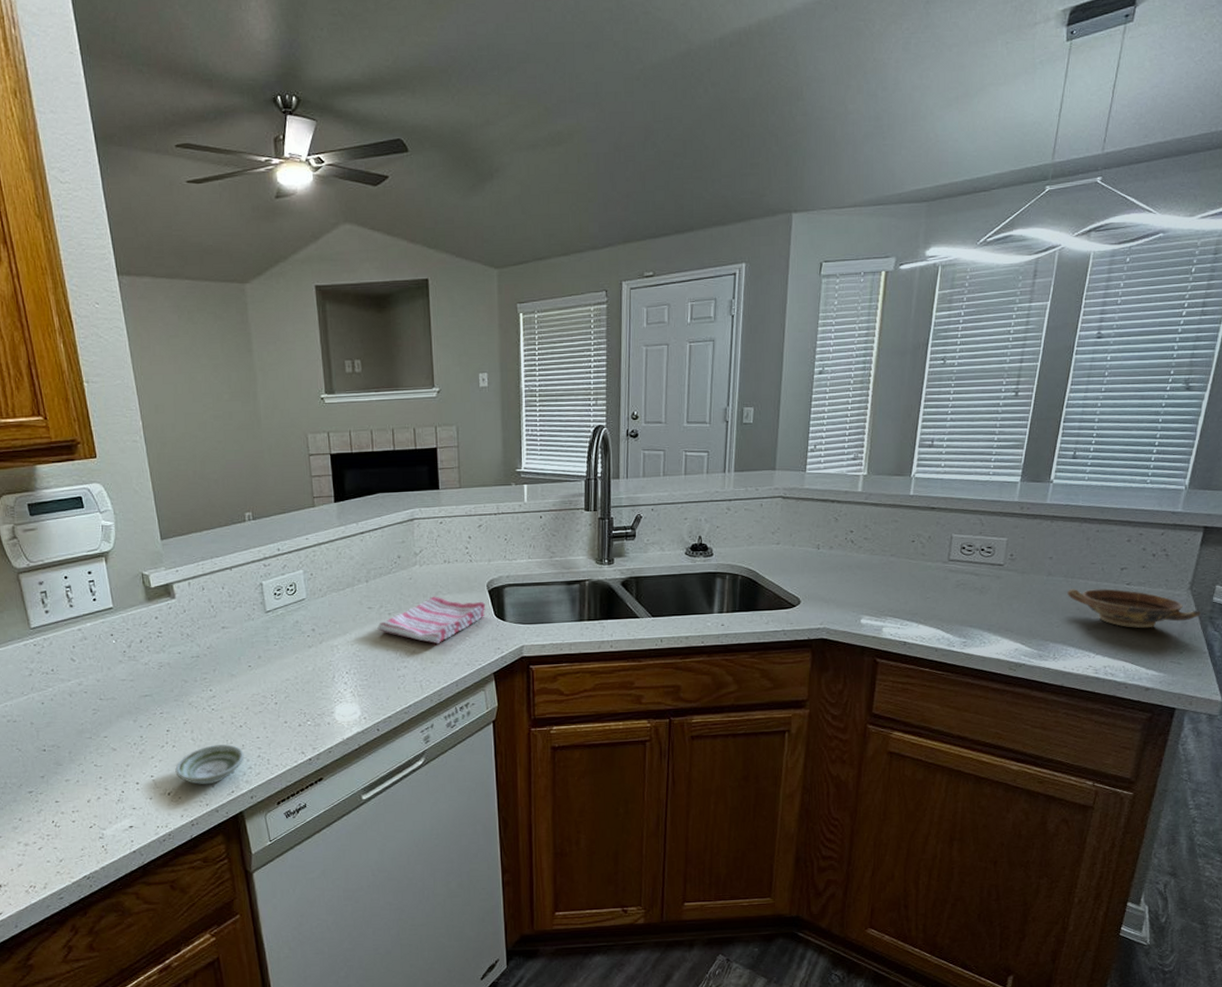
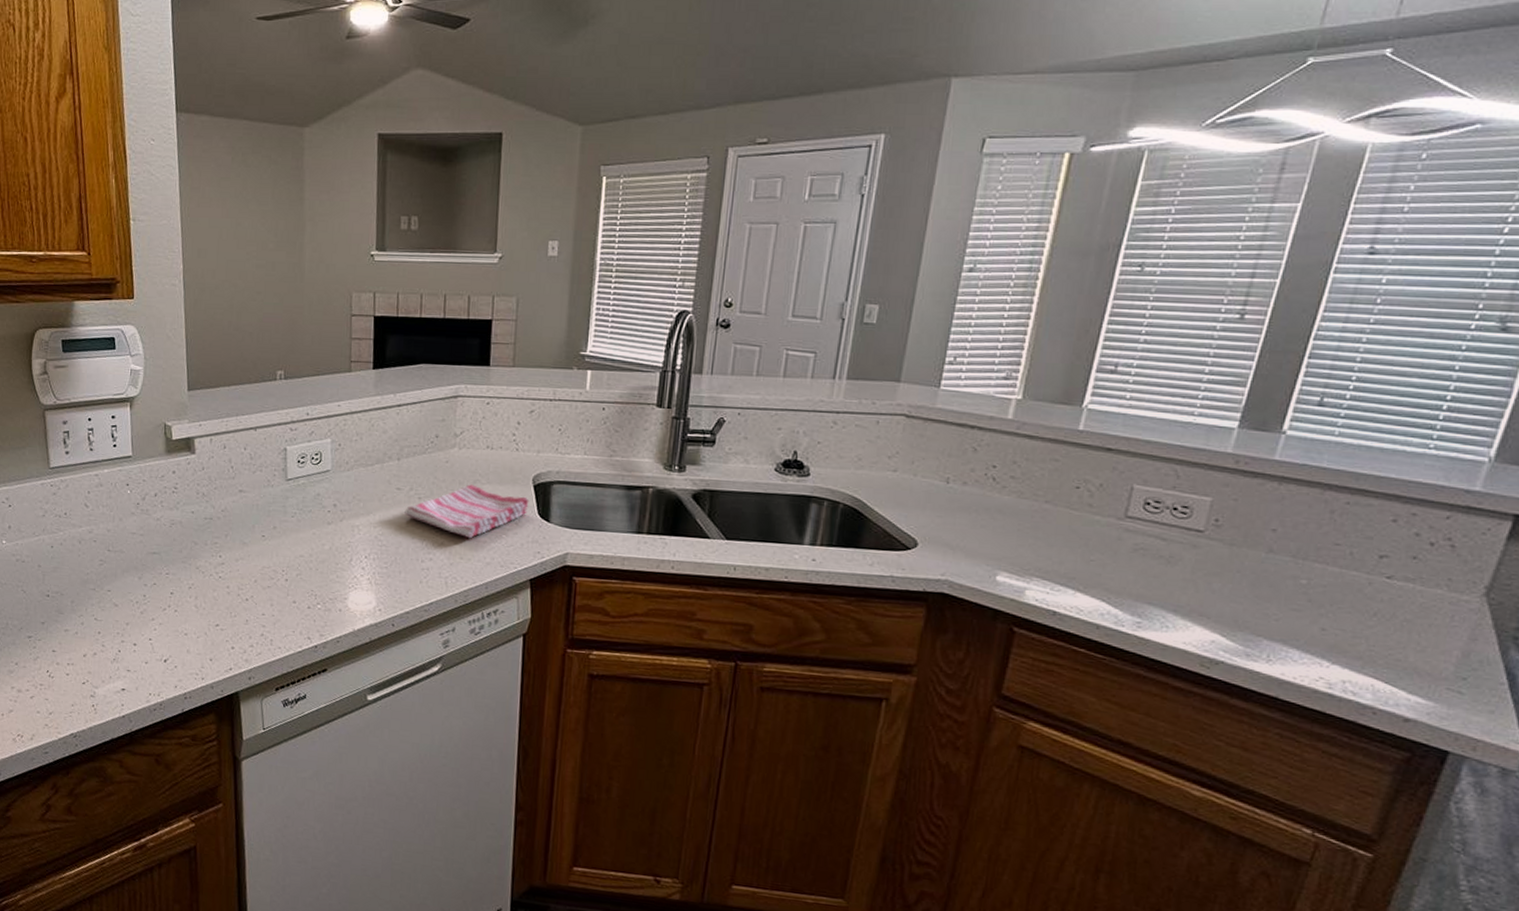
saucer: present [175,744,244,785] -> none [174,615,247,658]
bowl: present [1067,589,1200,629] -> none [1295,574,1500,640]

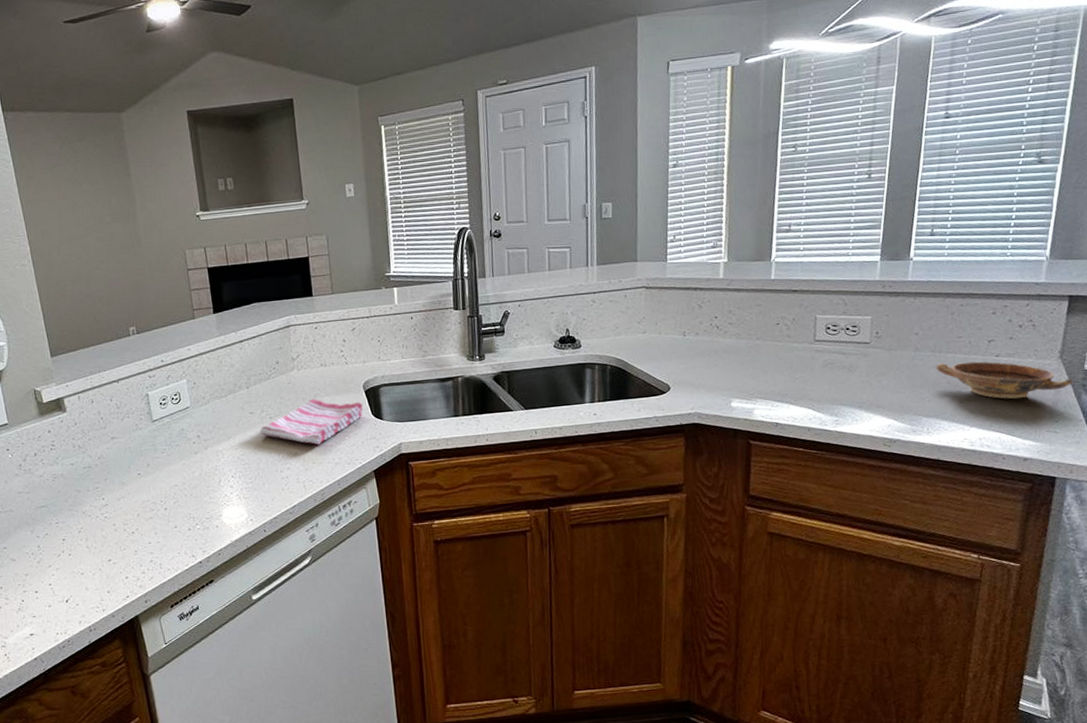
bowl: none [1295,574,1500,640] -> present [936,361,1073,400]

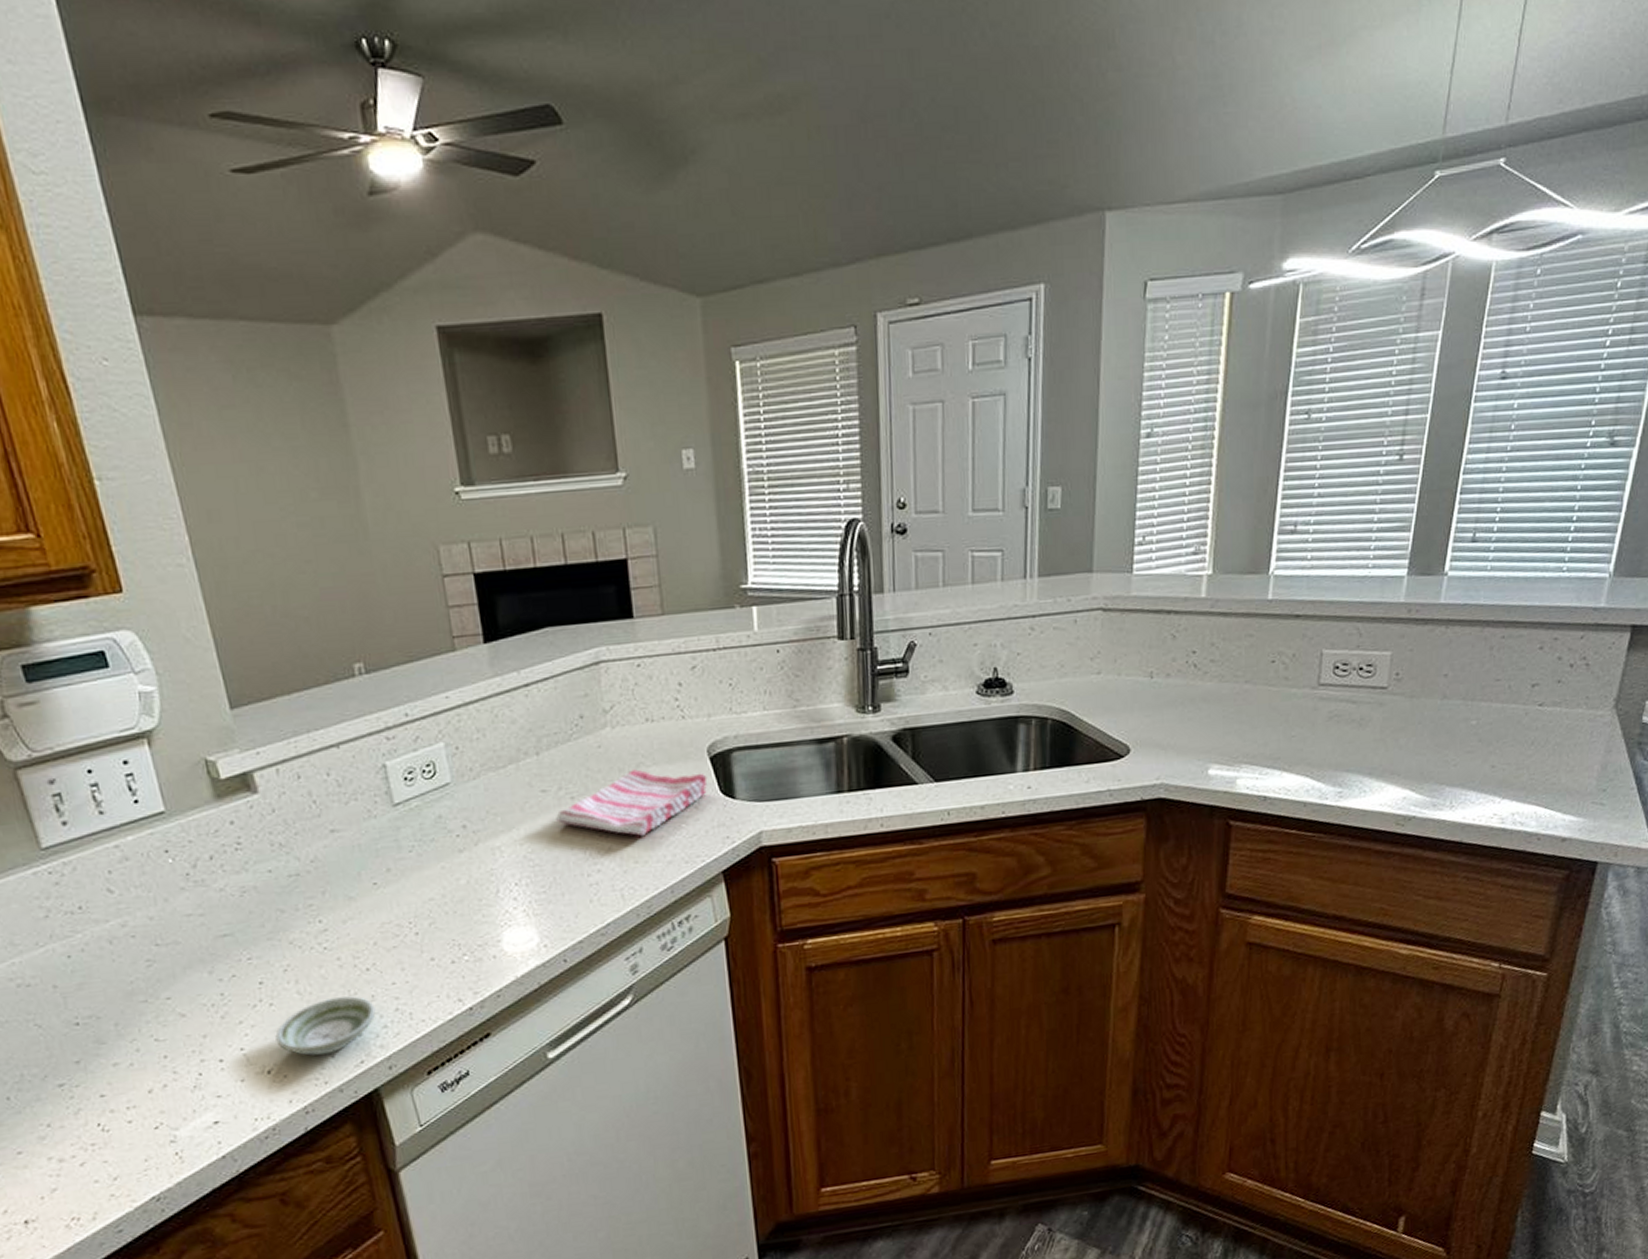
saucer: none [72,551,138,591] -> present [275,996,376,1056]
bowl: present [936,361,1073,400] -> none [1467,712,1627,762]

